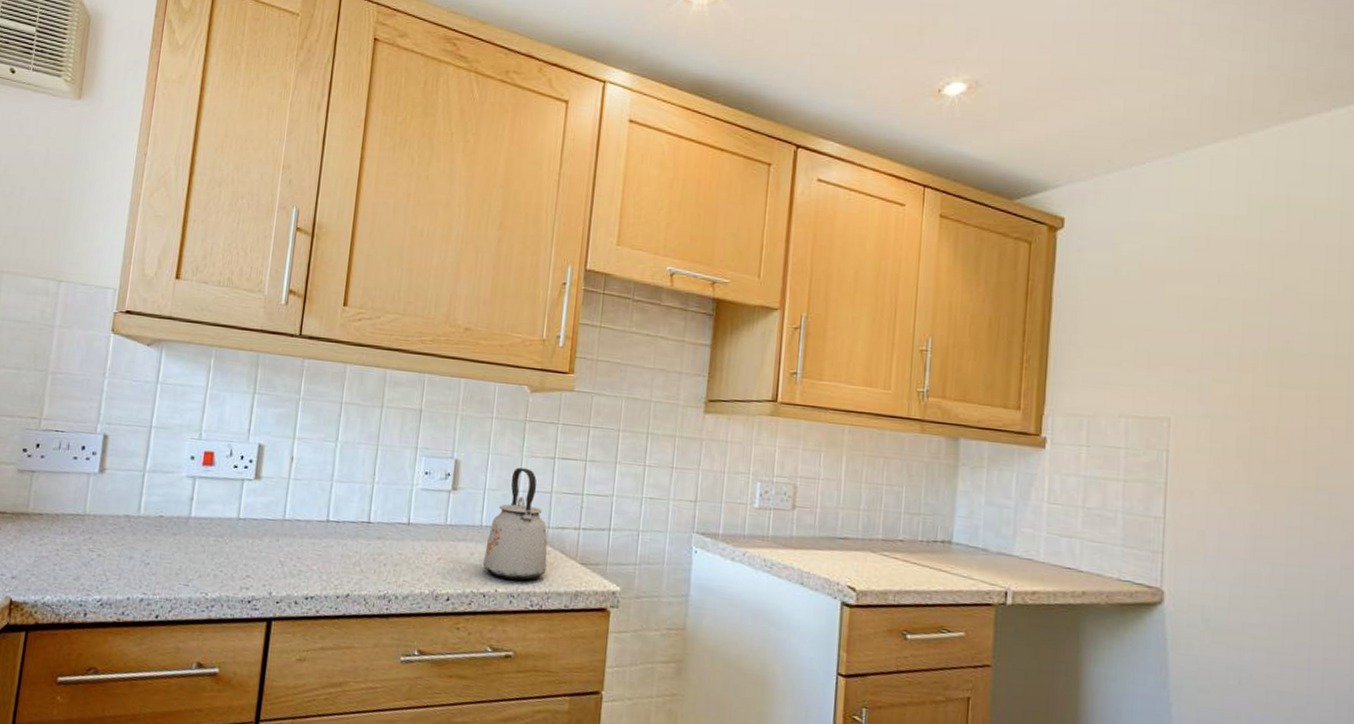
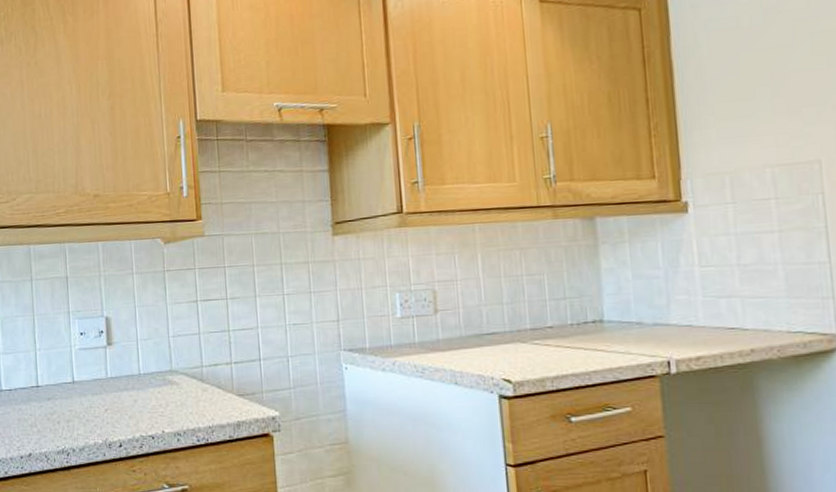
kettle: present [482,467,548,581] -> none [146,315,206,419]

